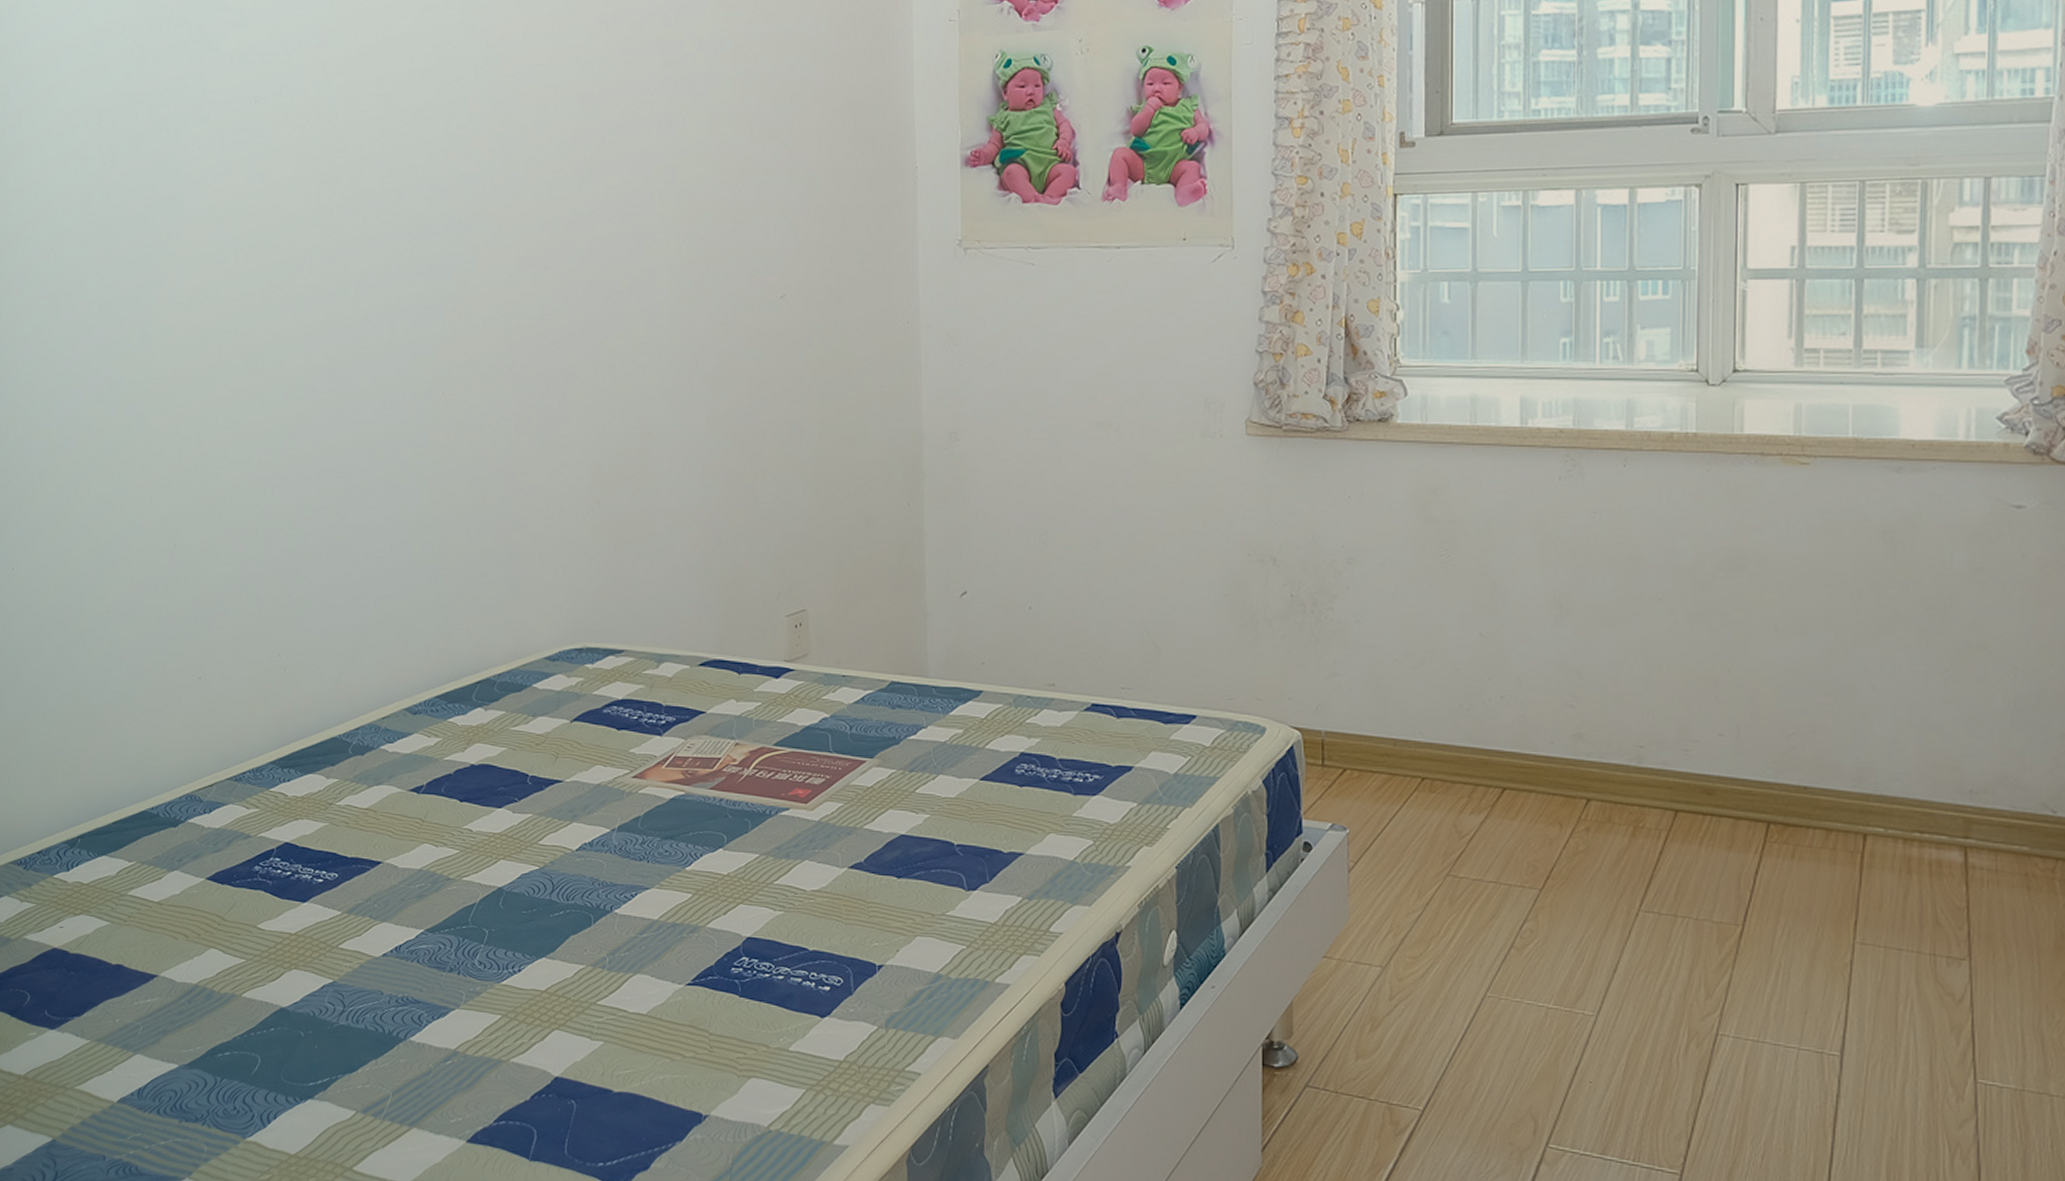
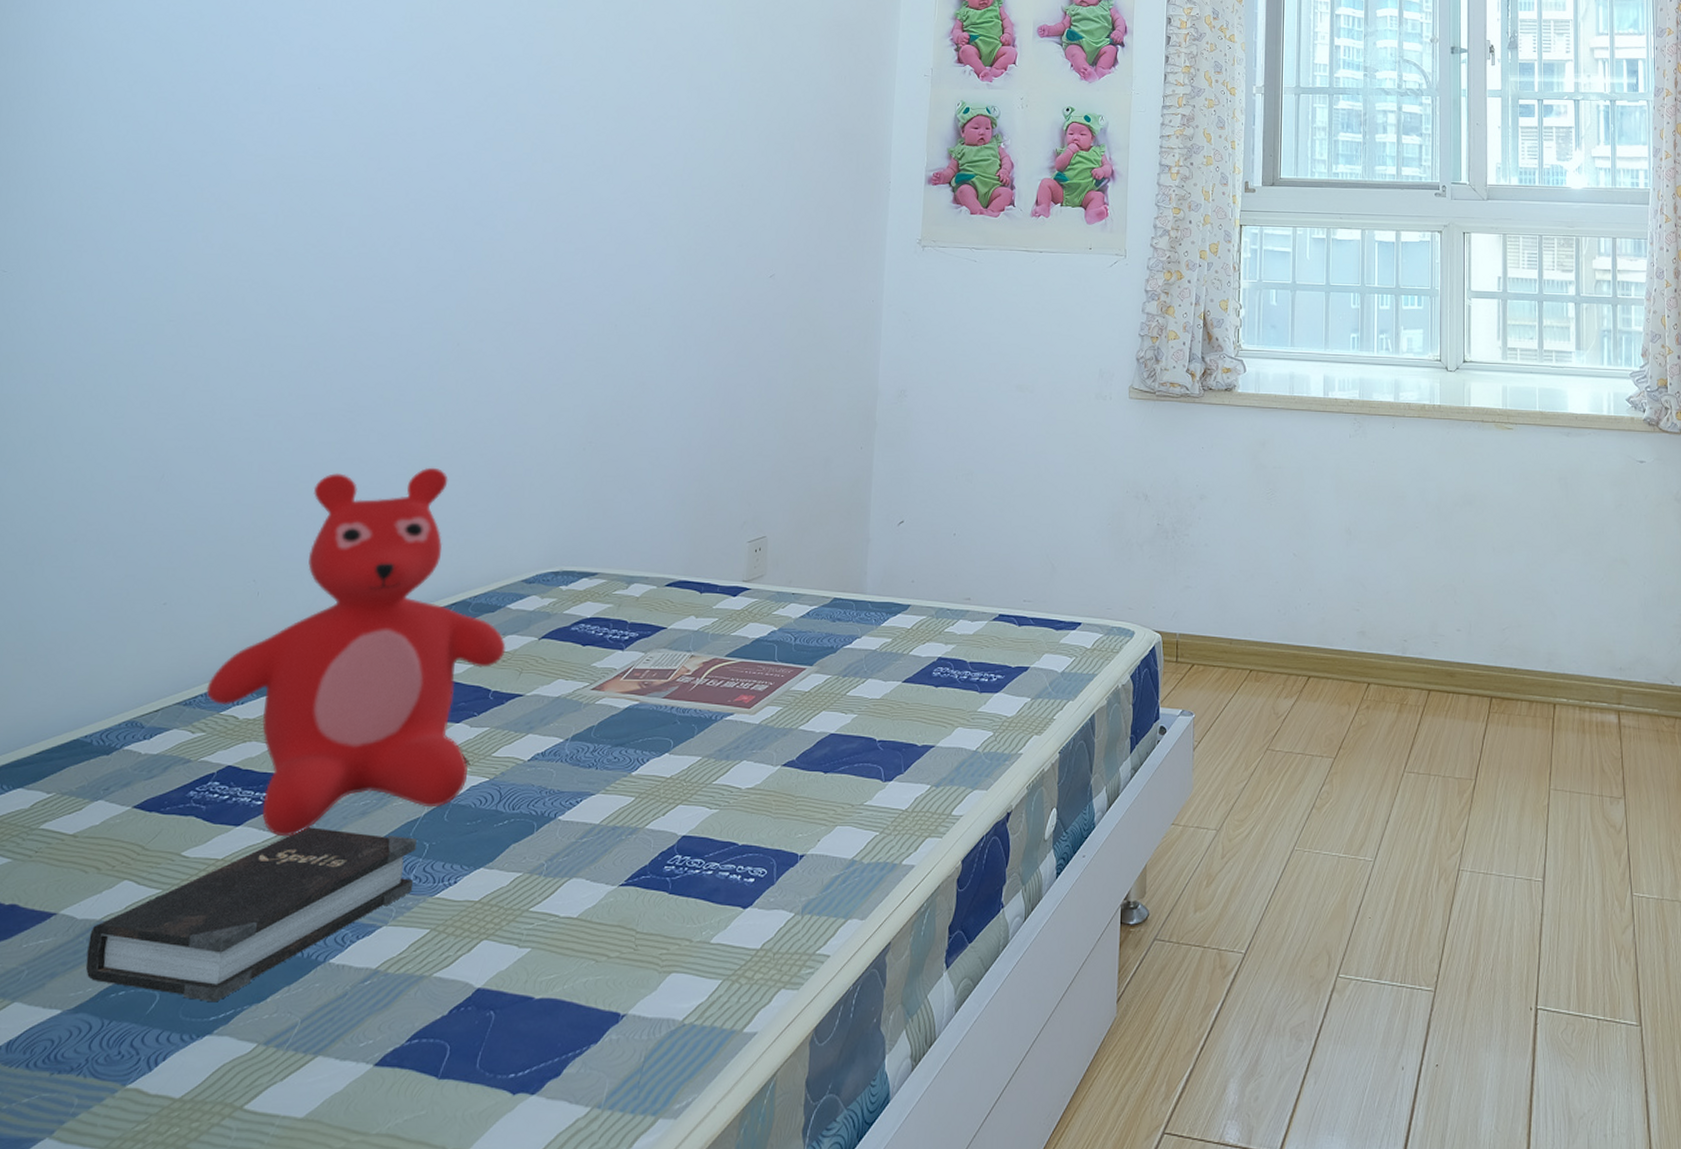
hardback book: none [190,907,479,1069] -> present [85,827,417,1003]
teddy bear: none [253,533,538,916] -> present [206,467,506,837]

